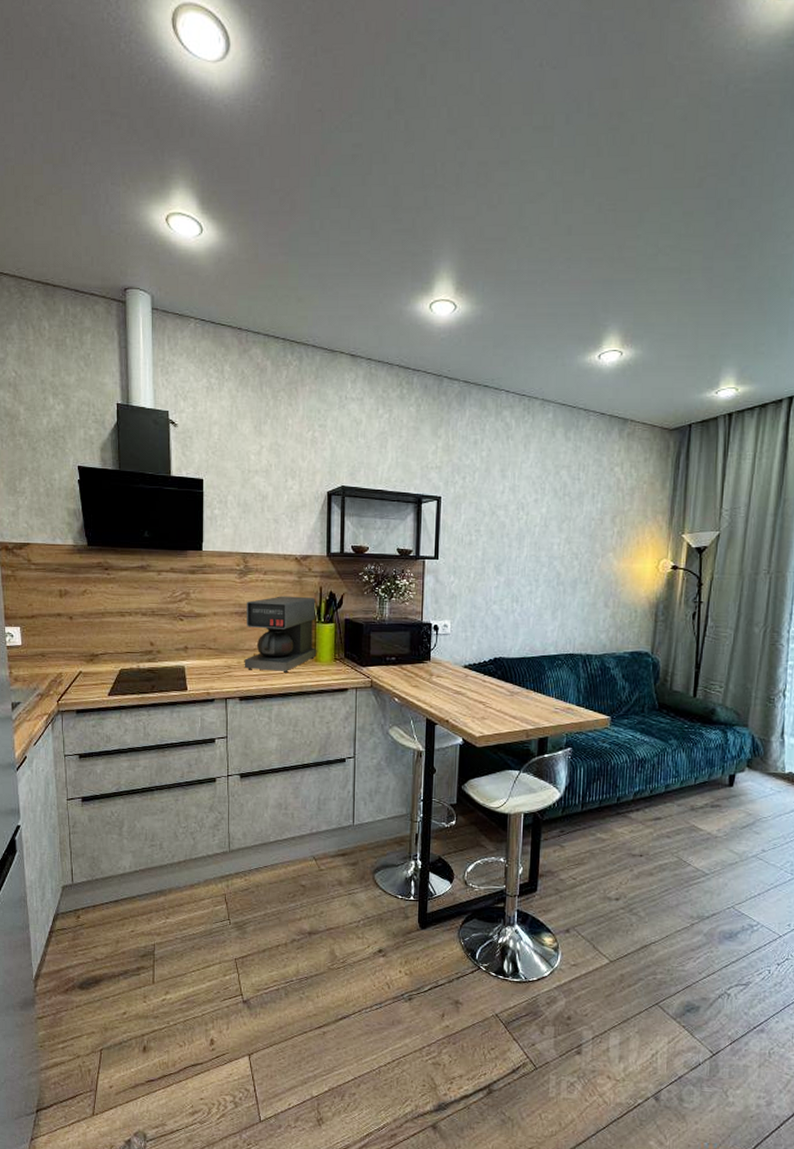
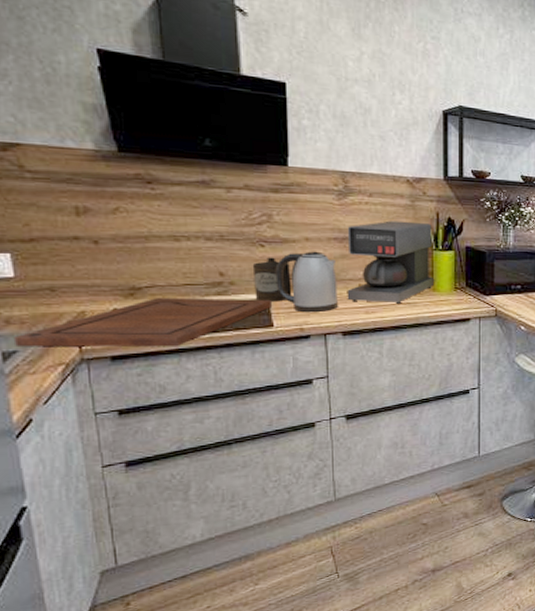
cutting board: none [19,662,188,705] -> present [14,297,273,348]
canister: none [174,629,202,668] -> present [252,257,292,302]
kettle: none [190,624,237,678] -> present [275,251,338,312]

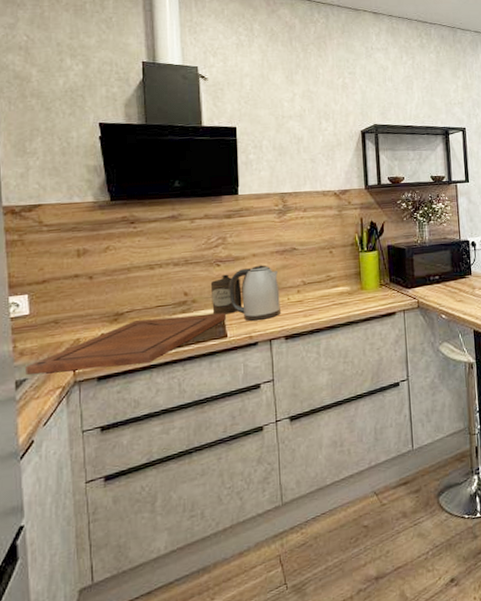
coffee maker: present [347,221,433,304] -> none [286,229,361,308]

